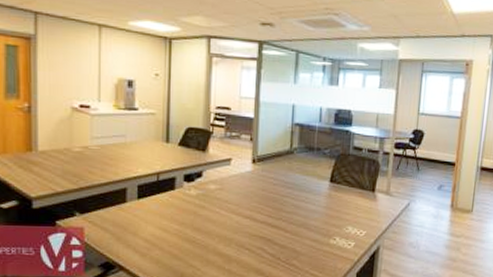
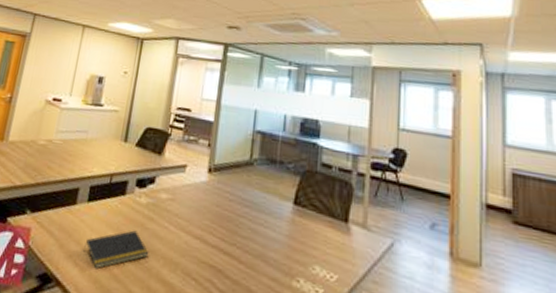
notepad: none [141,218,204,253] -> present [83,230,149,270]

